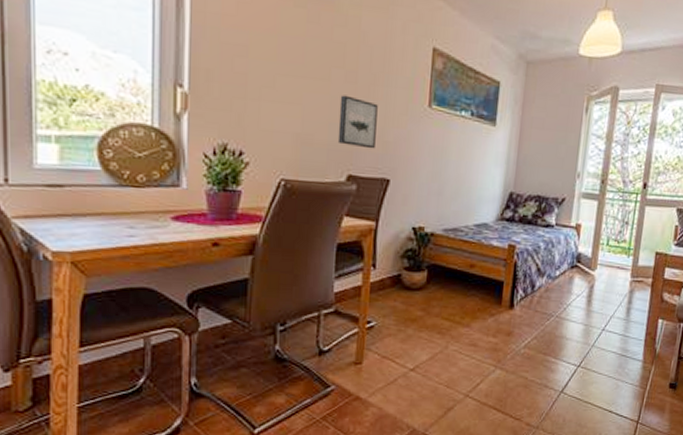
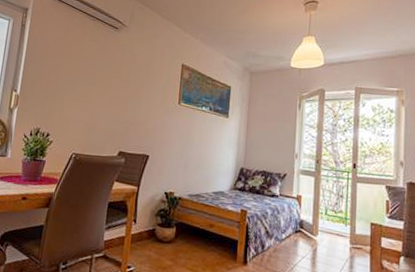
wall art: present [337,95,378,149] -> none [113,96,142,133]

